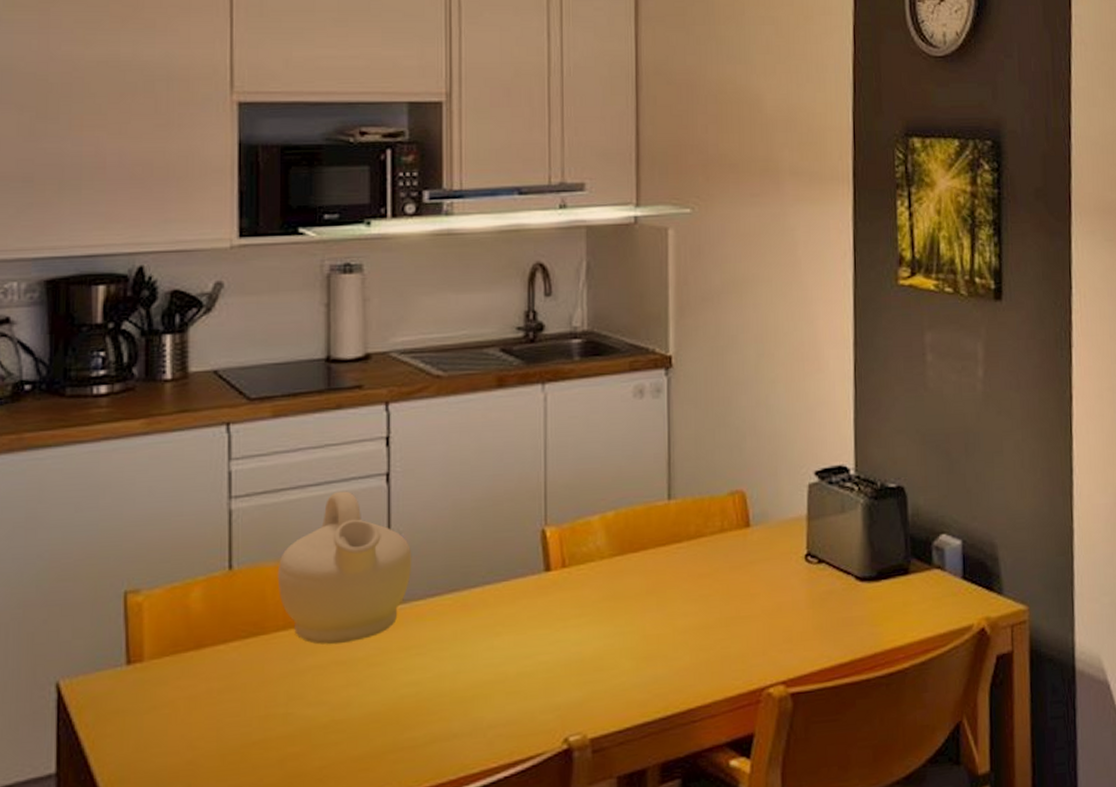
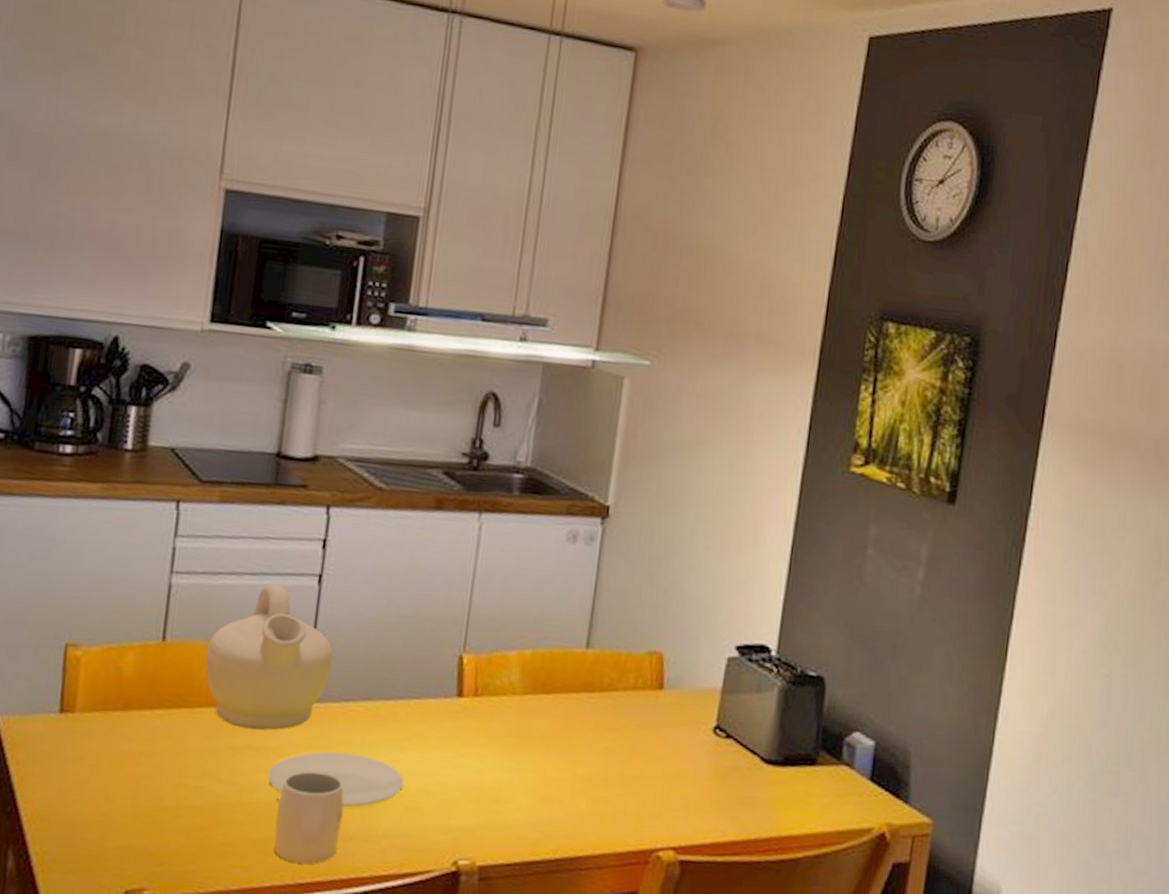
plate: none [359,649,502,706] -> present [268,752,404,808]
mug: none [372,673,444,773] -> present [274,771,345,864]

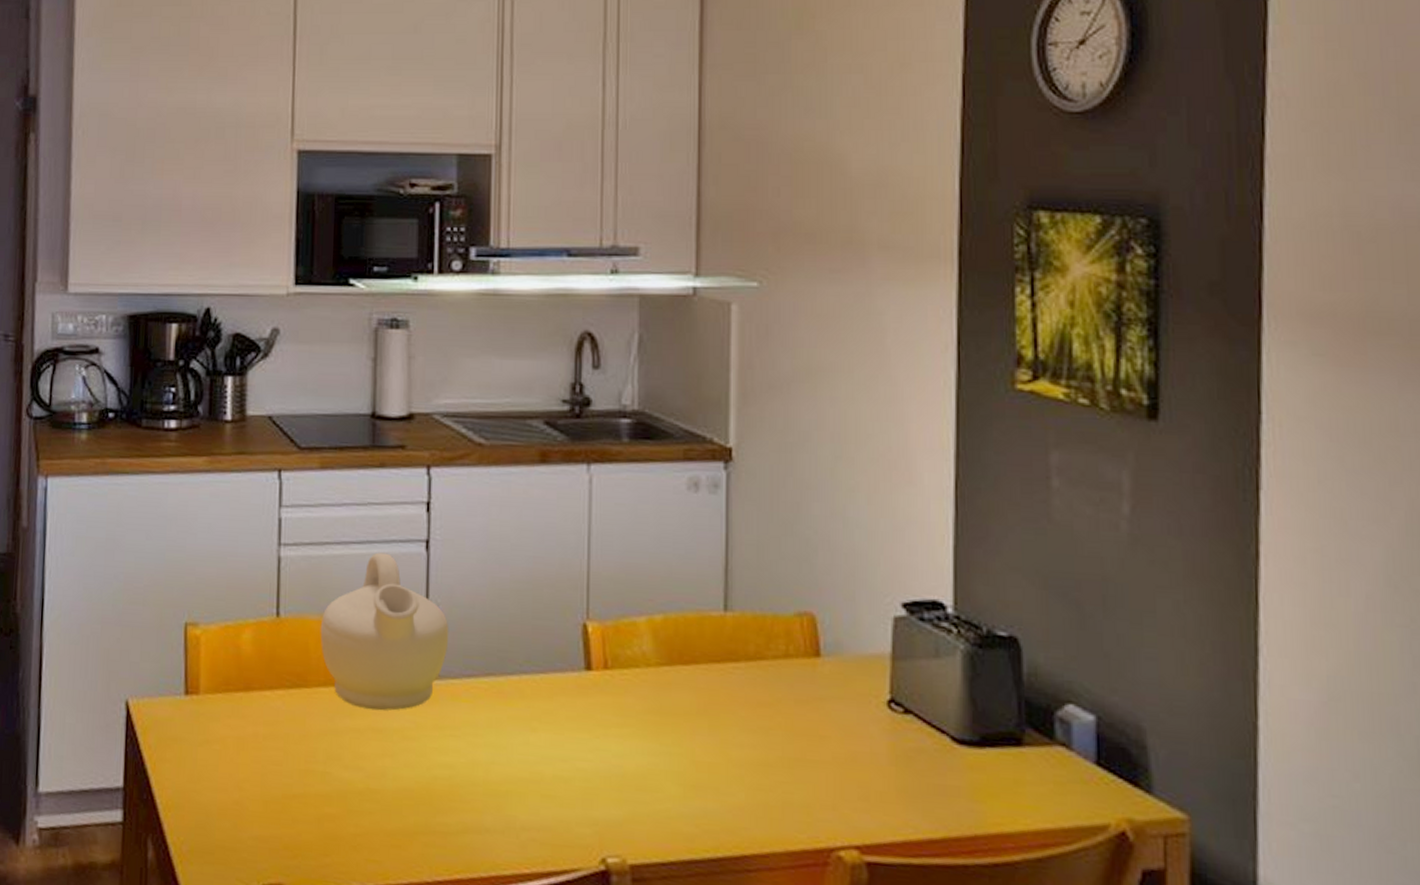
plate: present [268,752,404,808] -> none [394,733,538,796]
mug: present [274,771,345,864] -> none [406,755,477,859]

